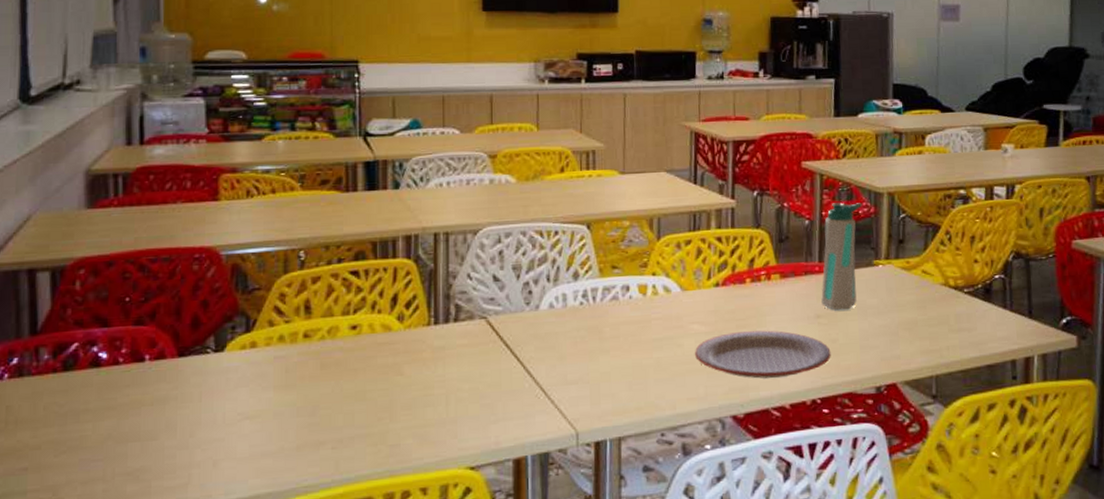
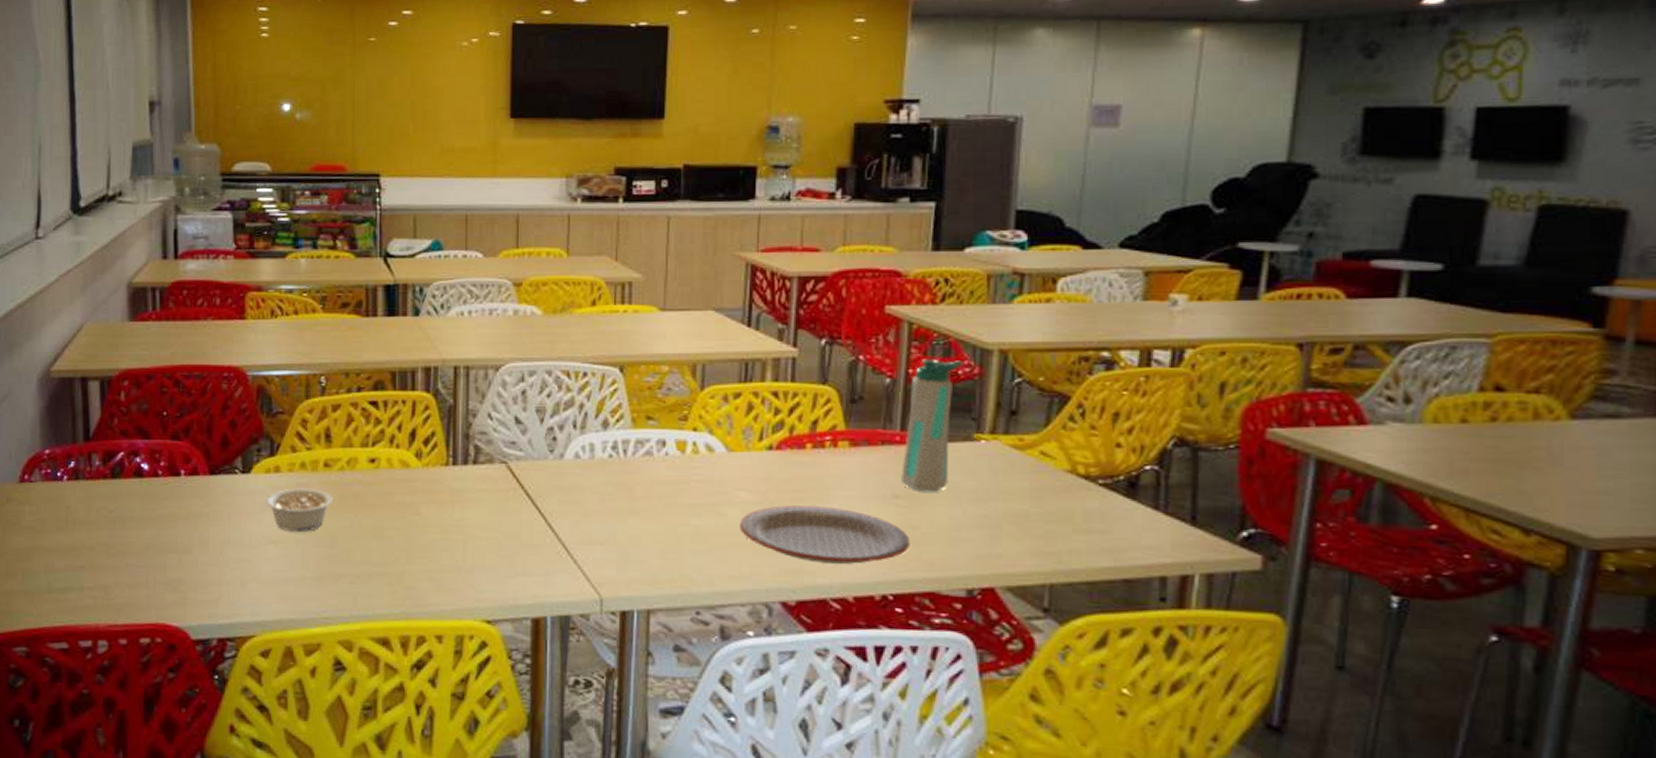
legume: none [241,360,313,406] -> present [266,488,333,533]

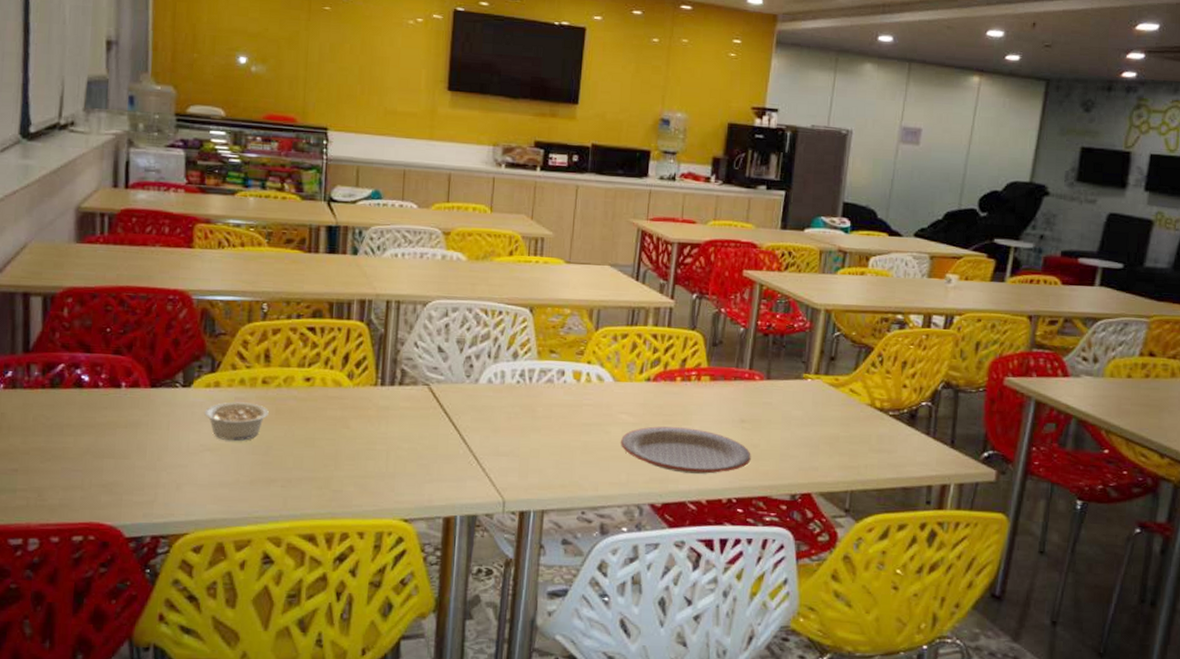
water bottle: present [901,359,964,492] -> none [747,314,799,418]

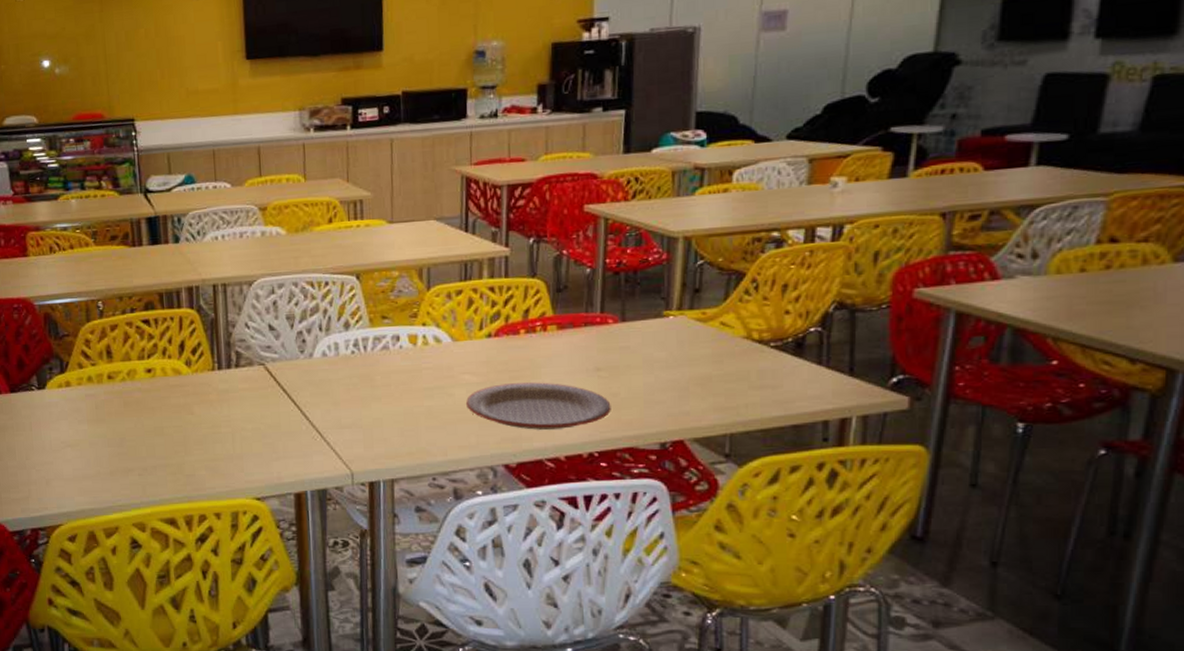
legume: present [204,402,269,442] -> none [60,398,118,436]

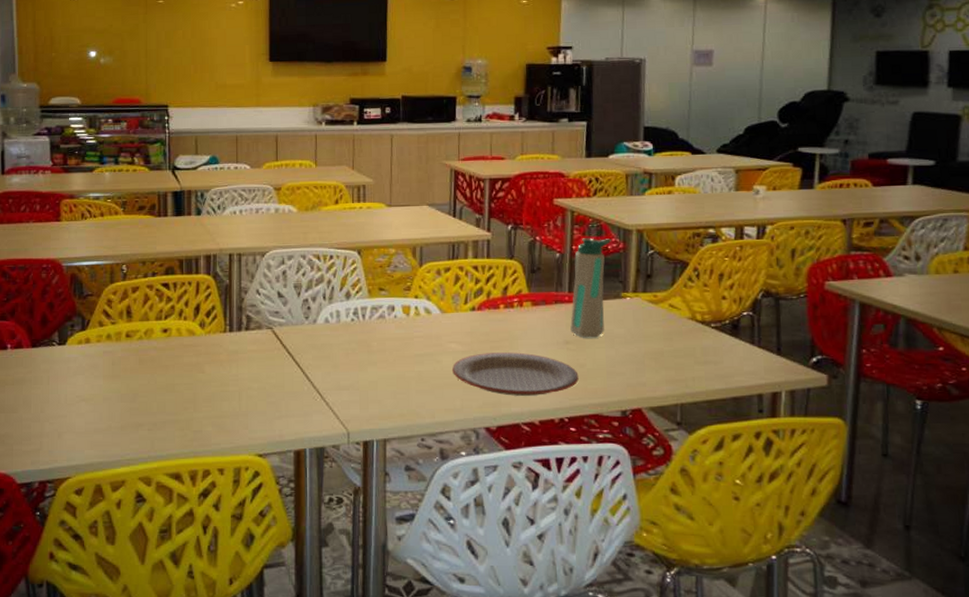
water bottle: none [602,248,653,364] -> present [570,238,612,338]

